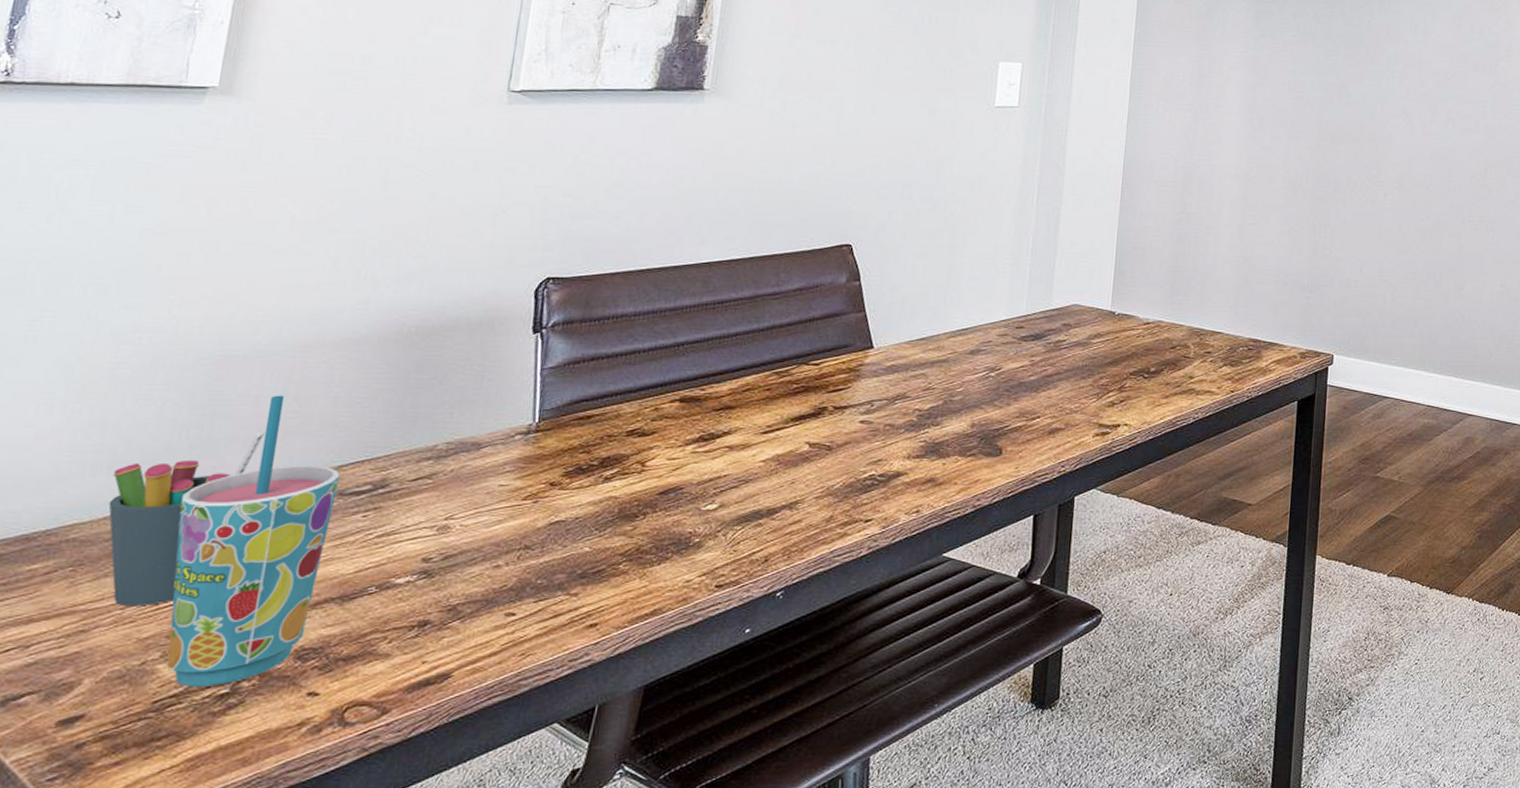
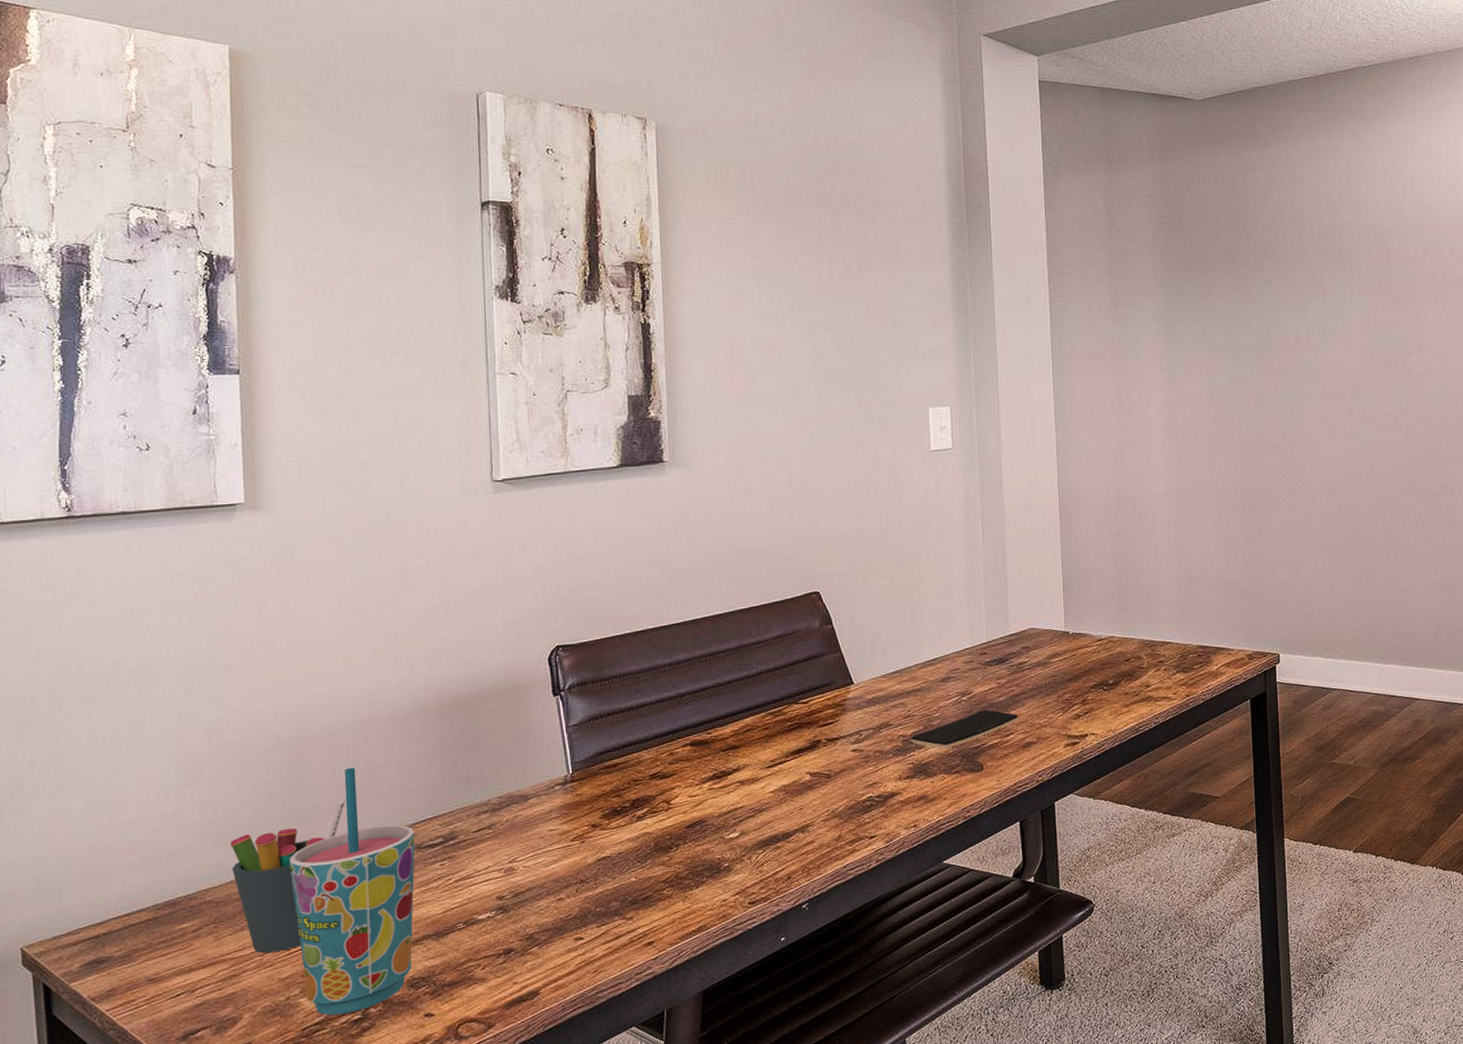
smartphone: none [927,389,1048,427] -> present [911,710,1018,748]

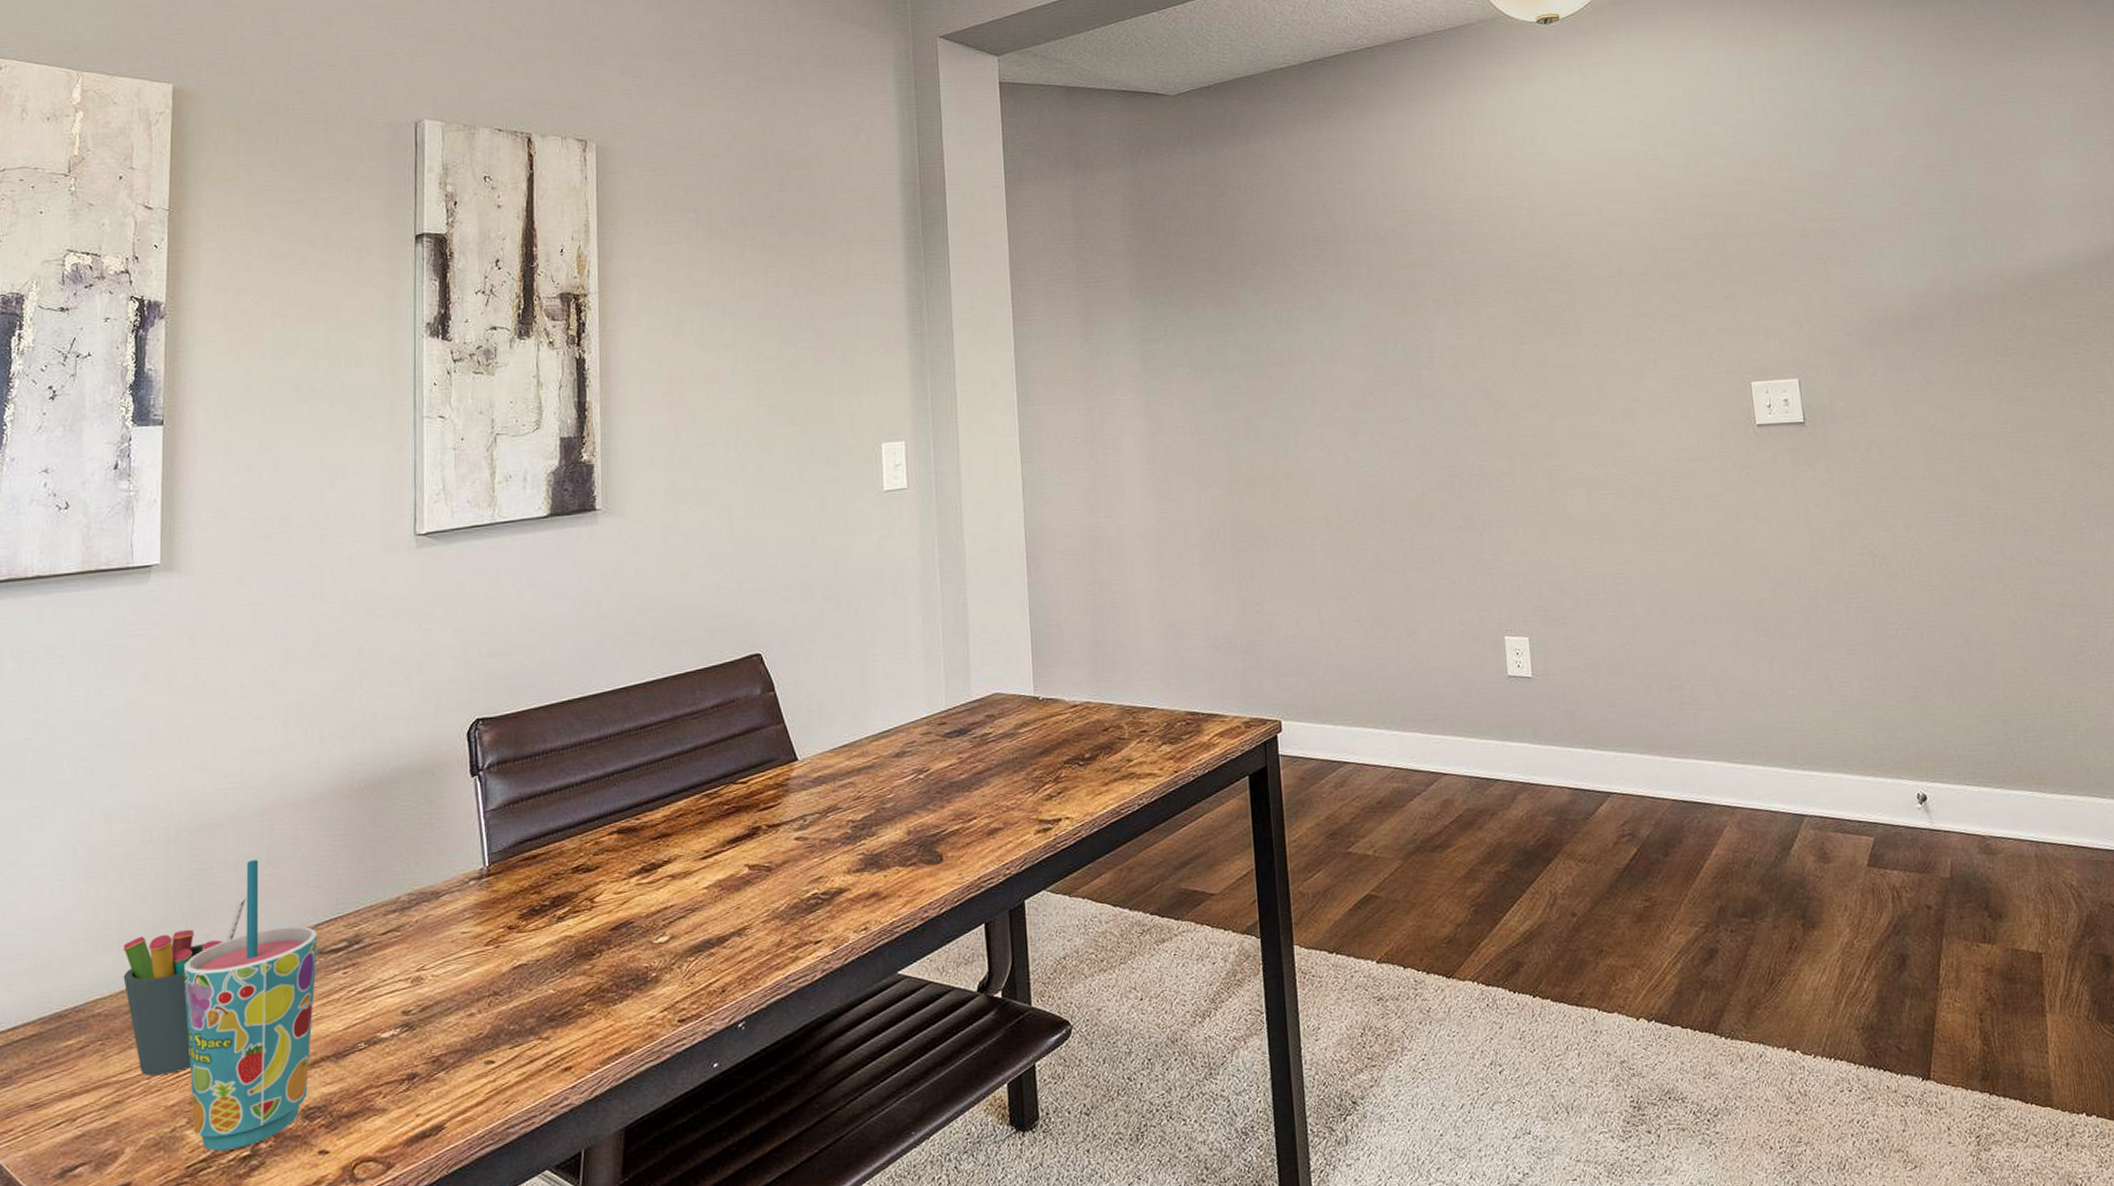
smartphone: present [911,710,1018,748] -> none [861,789,982,836]

